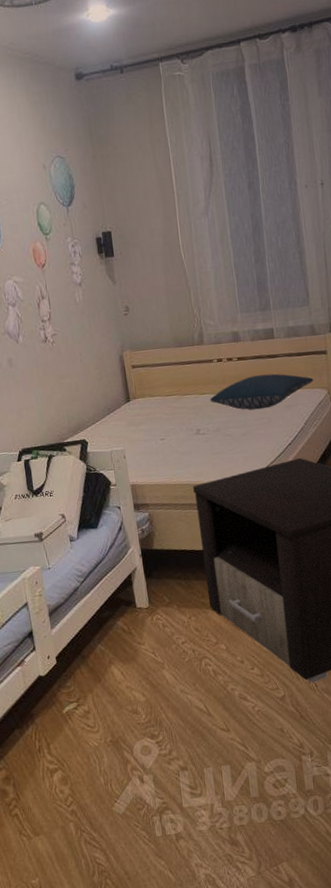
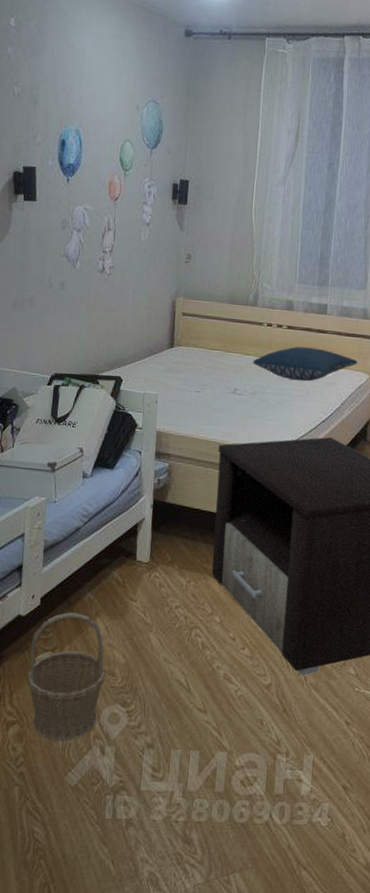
basket: none [56,664,131,778] -> present [27,612,106,740]

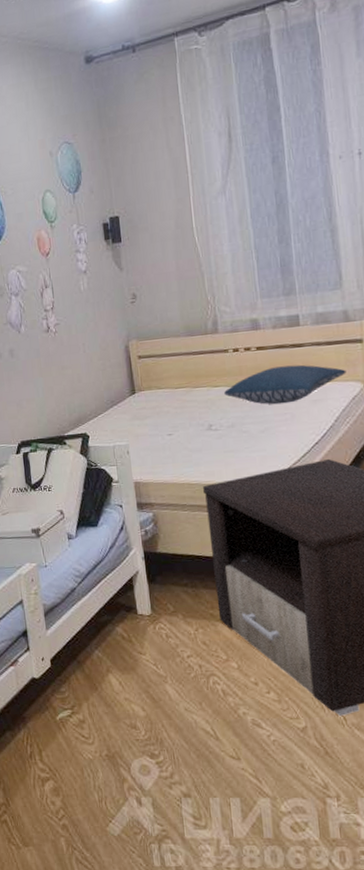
basket: present [27,612,106,740] -> none [49,671,129,793]

